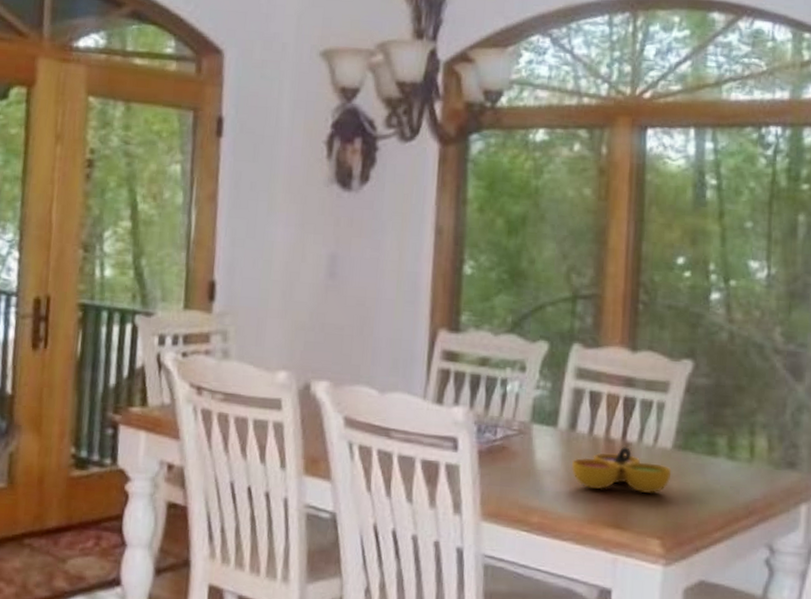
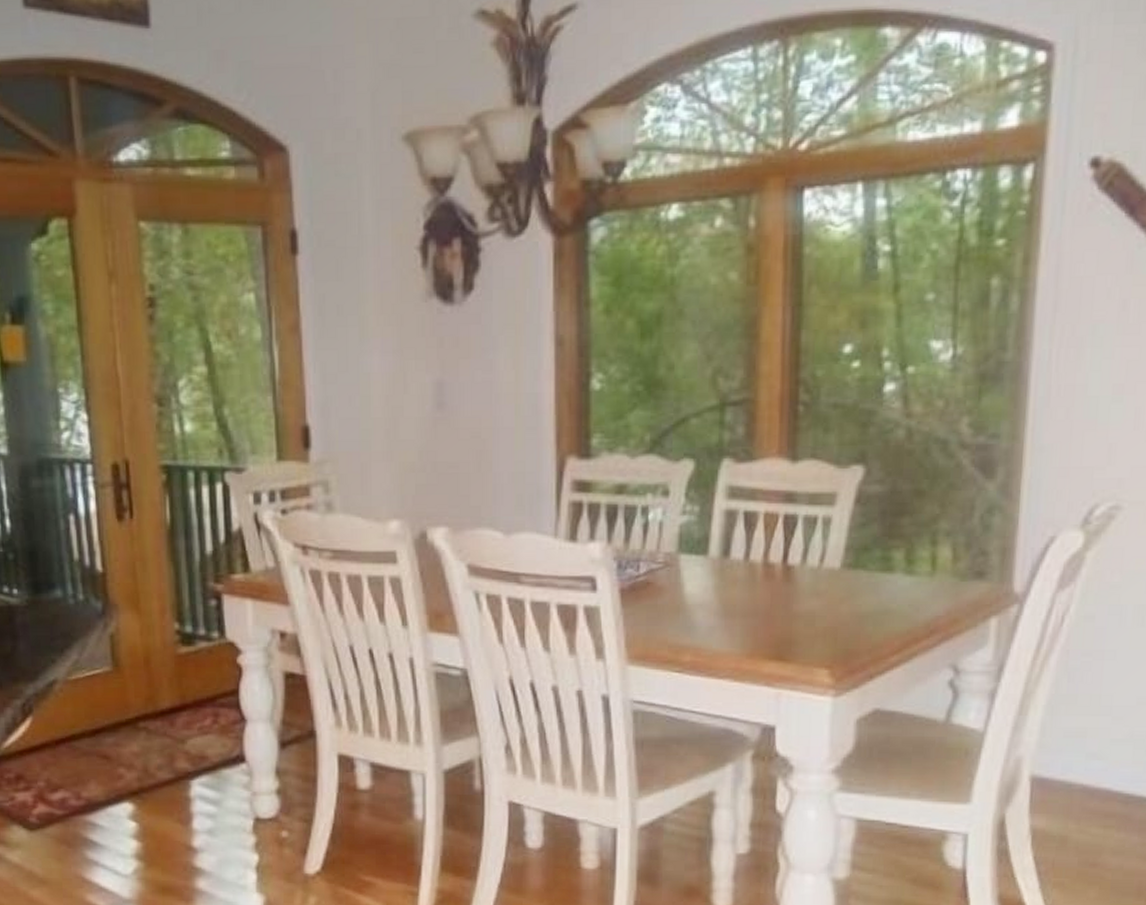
decorative bowl: present [572,446,672,493] -> none [726,569,841,621]

